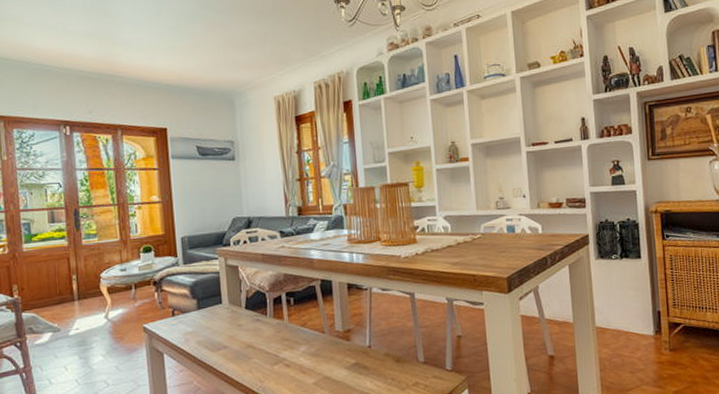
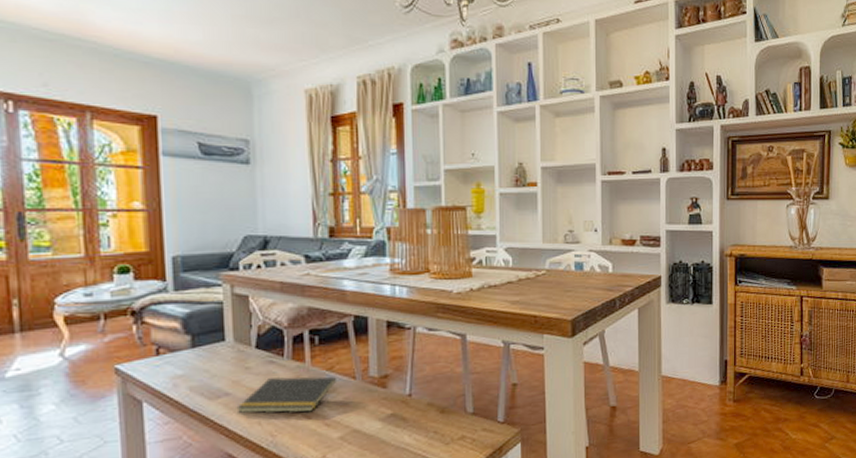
notepad: none [232,331,309,363] -> present [236,376,336,414]

